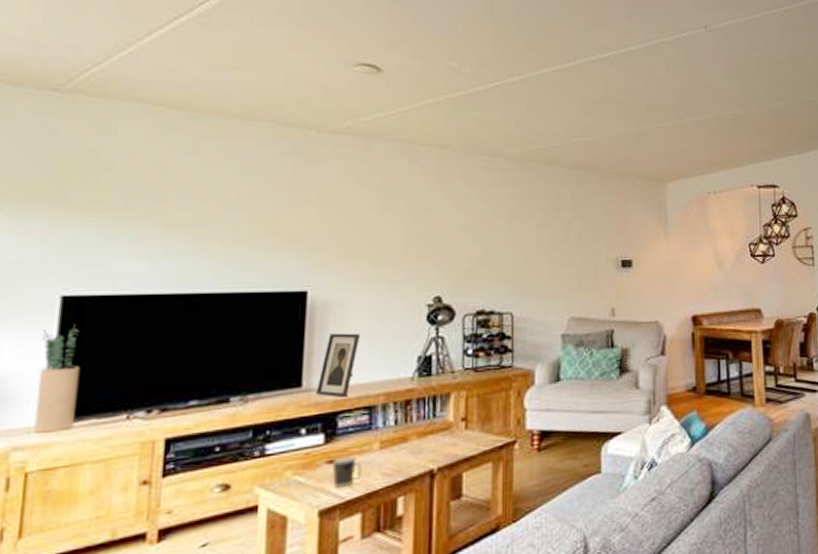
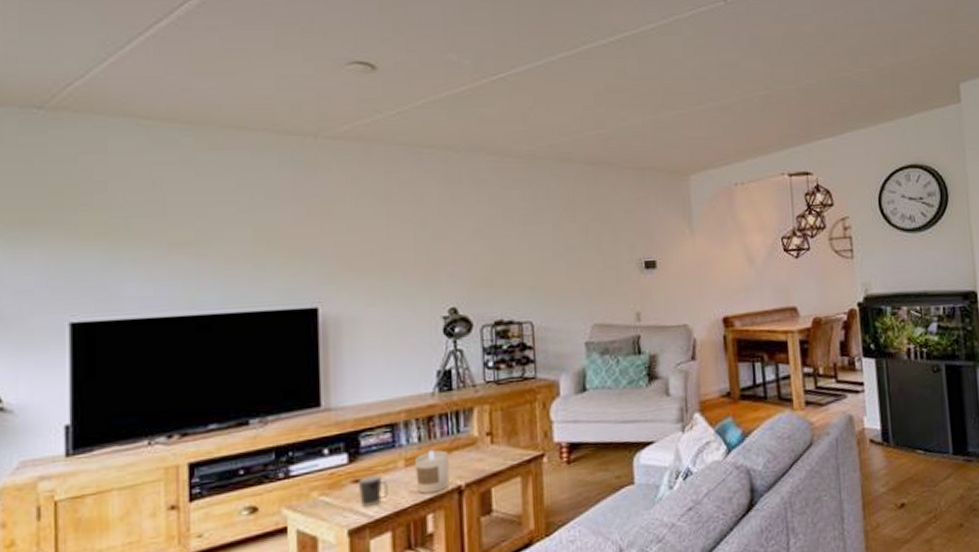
vase: present [33,324,81,433] -> none [55,351,98,462]
picture frame: present [316,333,361,397] -> none [336,349,377,416]
candle: none [389,433,423,476] -> present [414,449,450,494]

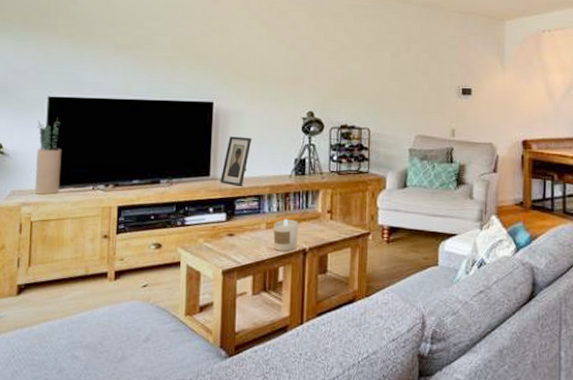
vase: none [55,351,98,462] -> present [35,118,62,195]
picture frame: none [336,349,377,416] -> present [220,136,252,186]
mug: present [357,475,388,507] -> none [231,232,253,255]

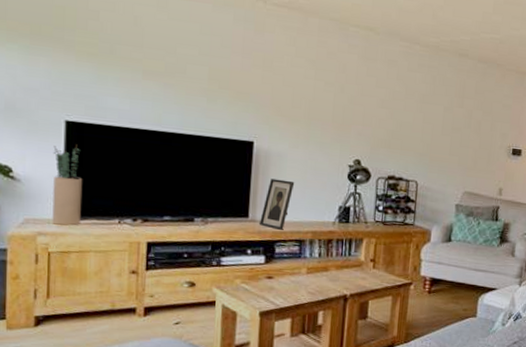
candle: present [273,218,298,251] -> none [313,264,340,296]

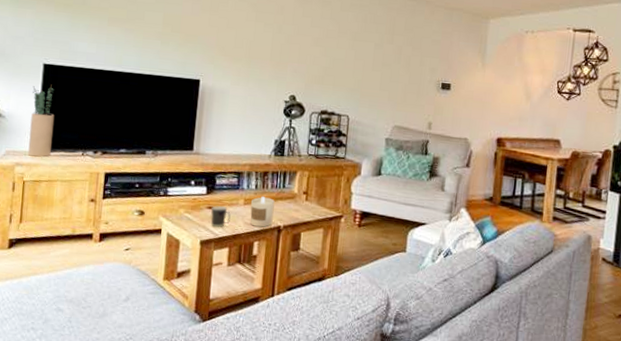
picture frame: present [260,178,295,230] -> none [203,114,235,162]
mug: none [270,275,293,297] -> present [210,206,231,227]
candle: none [313,264,340,296] -> present [249,196,275,227]

